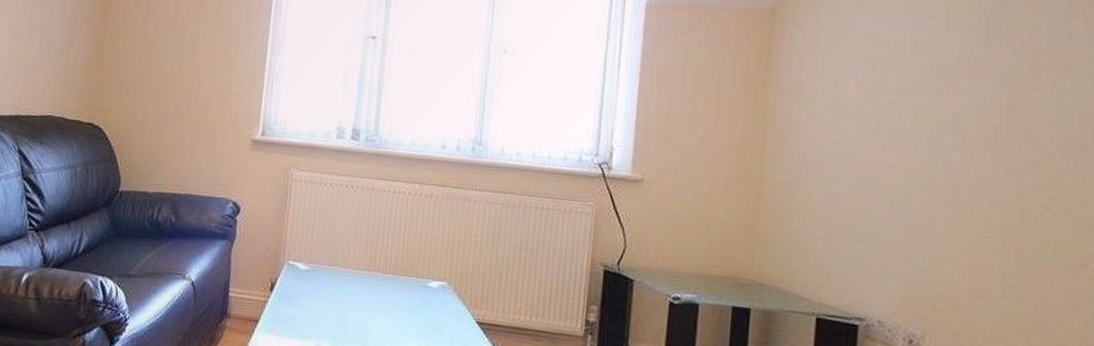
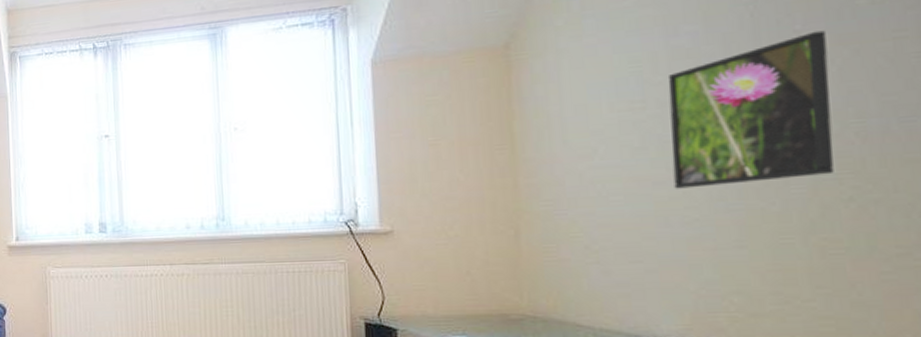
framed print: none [901,44,1046,182] -> present [668,30,834,189]

